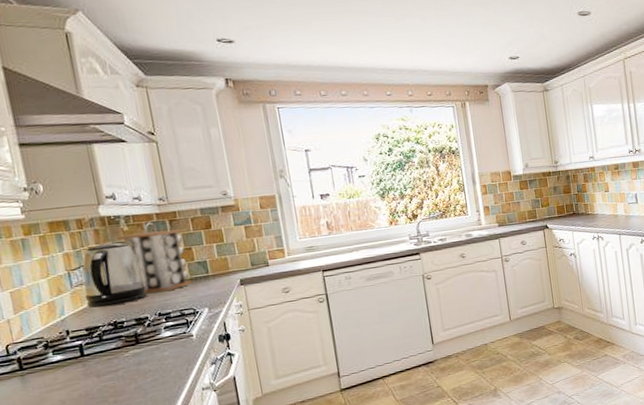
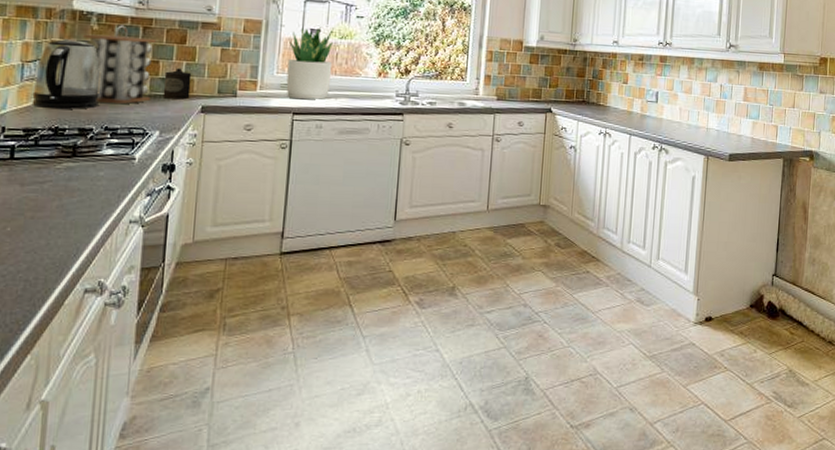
canister: none [199,250,227,279] -> present [163,68,192,100]
planter: none [304,190,351,258] -> present [286,25,334,100]

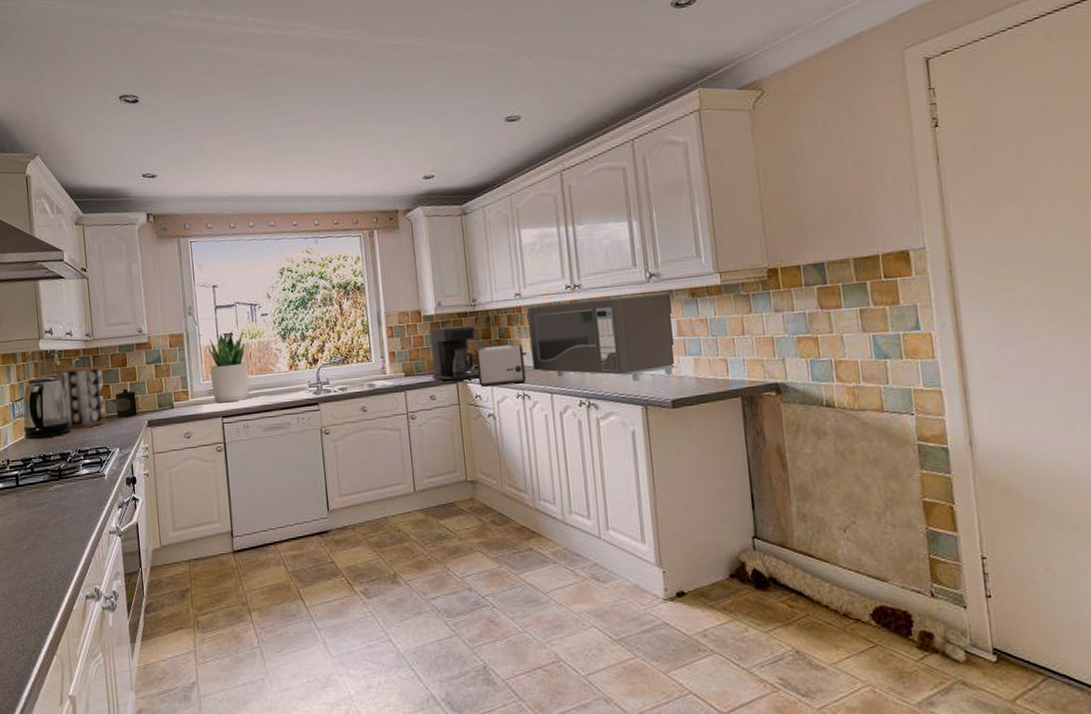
coffee maker: none [524,59,571,113] -> present [429,325,480,382]
toaster: none [566,83,614,123] -> present [475,343,526,388]
microwave: none [618,55,744,134] -> present [527,291,677,381]

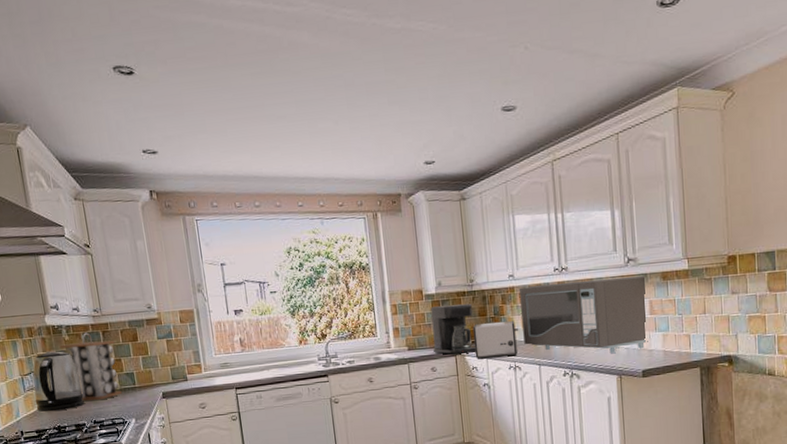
canister: present [115,388,137,418] -> none [127,362,151,390]
planter: present [208,329,250,403] -> none [219,306,262,375]

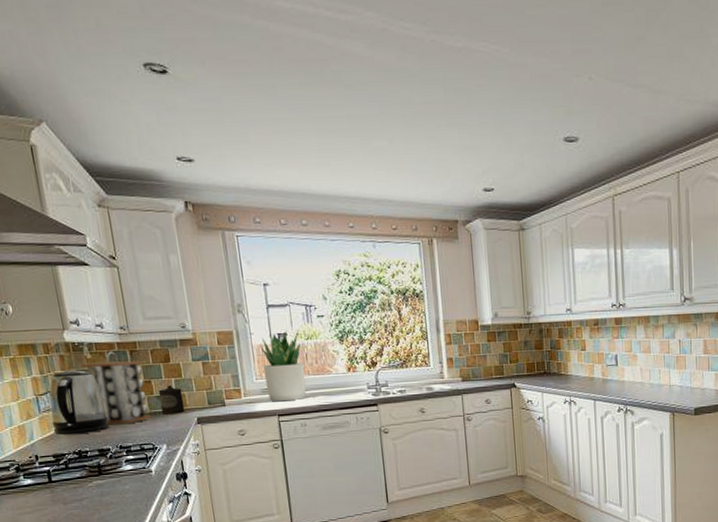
canister: none [127,362,151,390] -> present [158,385,185,415]
planter: none [219,306,262,375] -> present [261,329,307,402]
coffee maker: present [430,303,476,356] -> none [486,336,531,388]
toaster: present [472,320,518,361] -> none [528,354,574,394]
microwave: present [519,275,648,354] -> none [577,314,701,391]

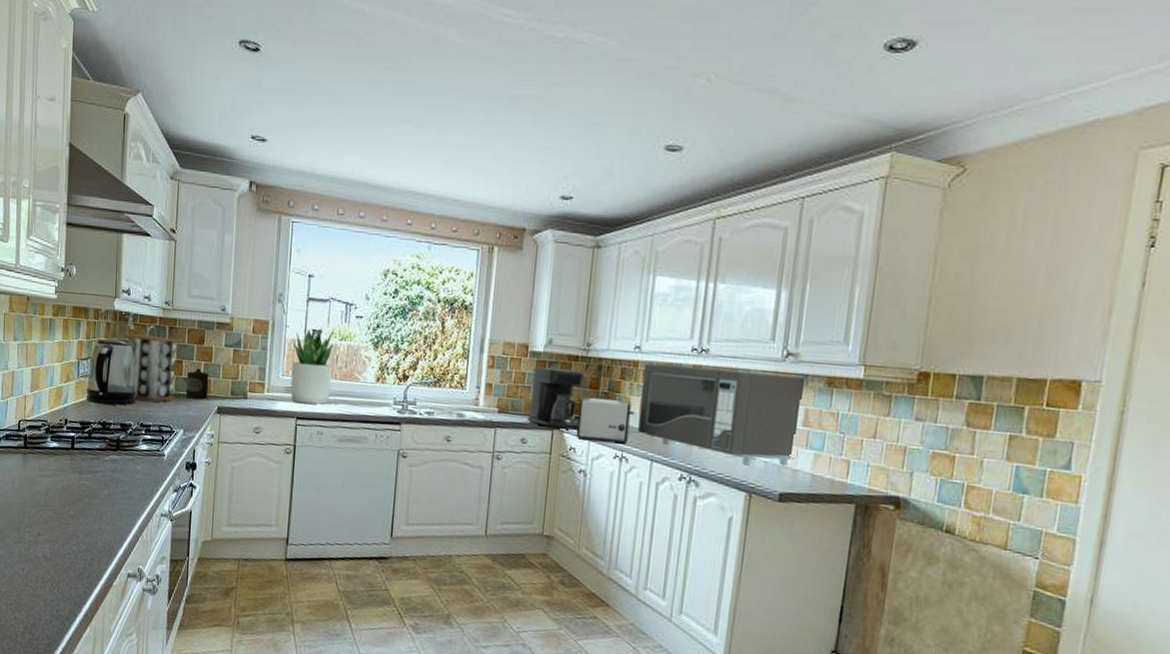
coffee maker: none [486,336,531,388] -> present [528,367,584,430]
toaster: none [528,354,574,394] -> present [576,396,634,445]
microwave: none [577,314,701,391] -> present [638,363,806,467]

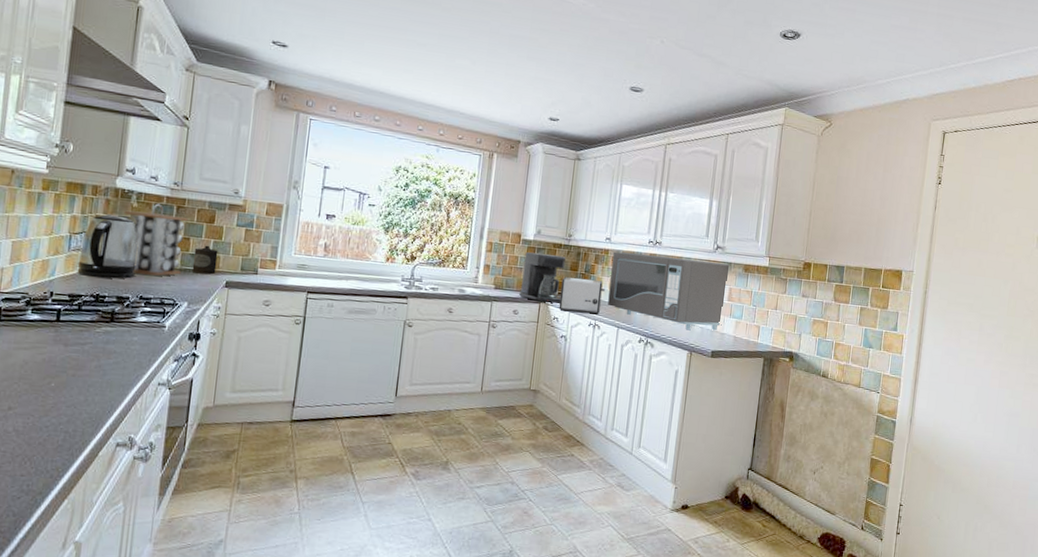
planter: present [290,326,334,405] -> none [302,211,348,280]

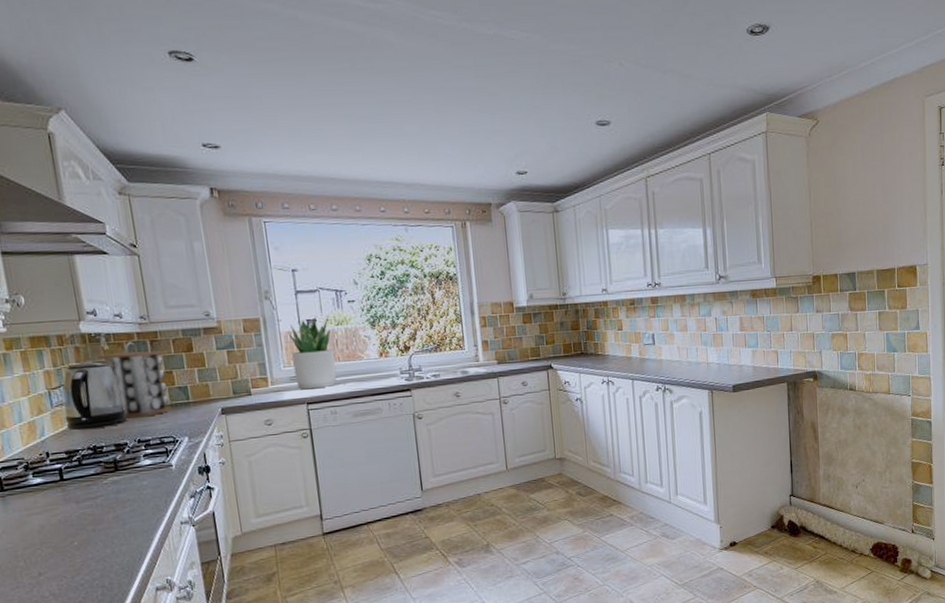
canister: present [192,245,219,275] -> none [180,375,209,406]
planter: none [302,211,348,280] -> present [289,315,337,390]
coffee maker: present [519,252,566,303] -> none [521,317,568,370]
toaster: present [559,276,605,316] -> none [565,334,611,375]
microwave: present [608,251,730,331] -> none [613,292,738,369]

